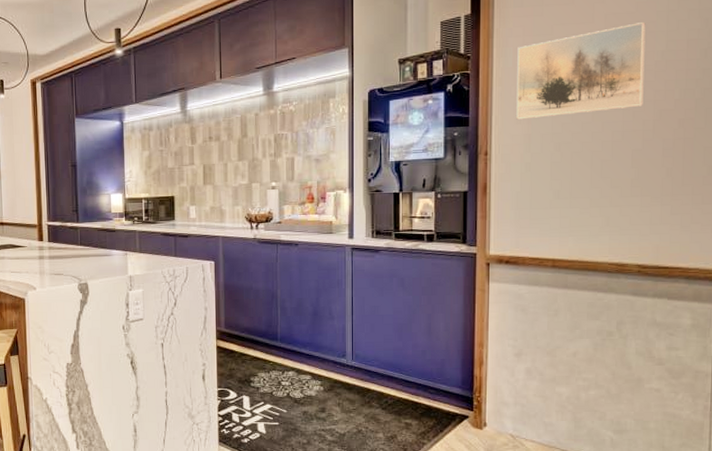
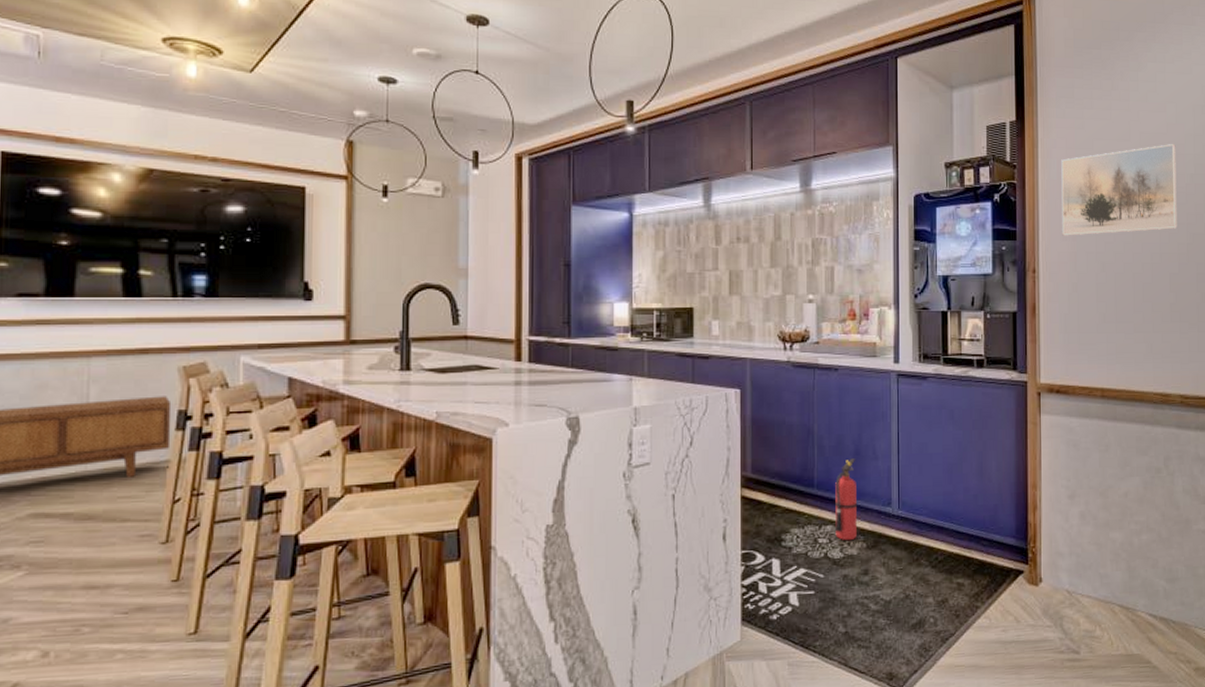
fire extinguisher: none [296,318,316,385] -> present [835,458,858,541]

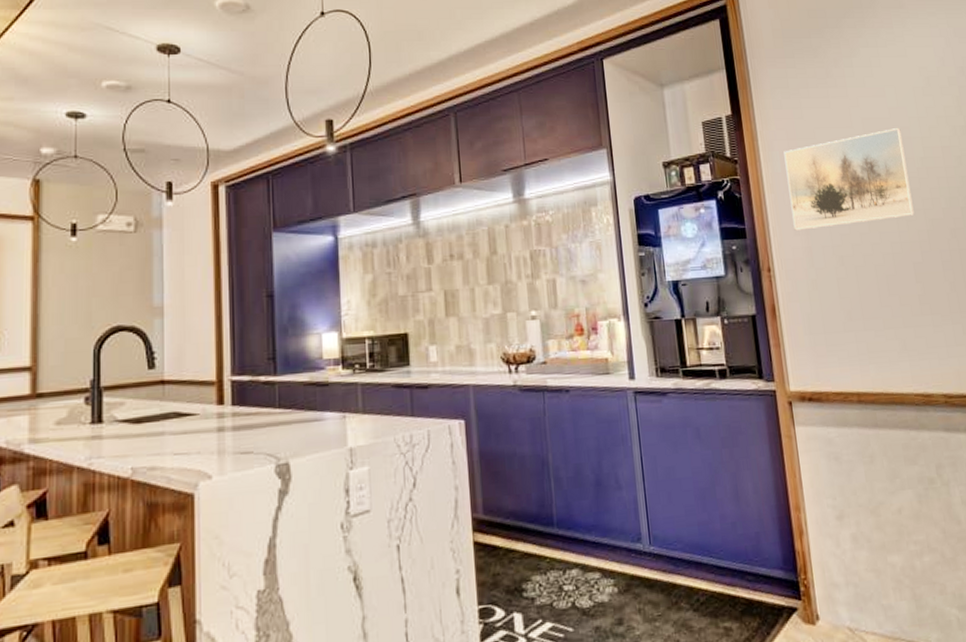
fire extinguisher: present [835,458,858,541] -> none [577,490,606,586]

